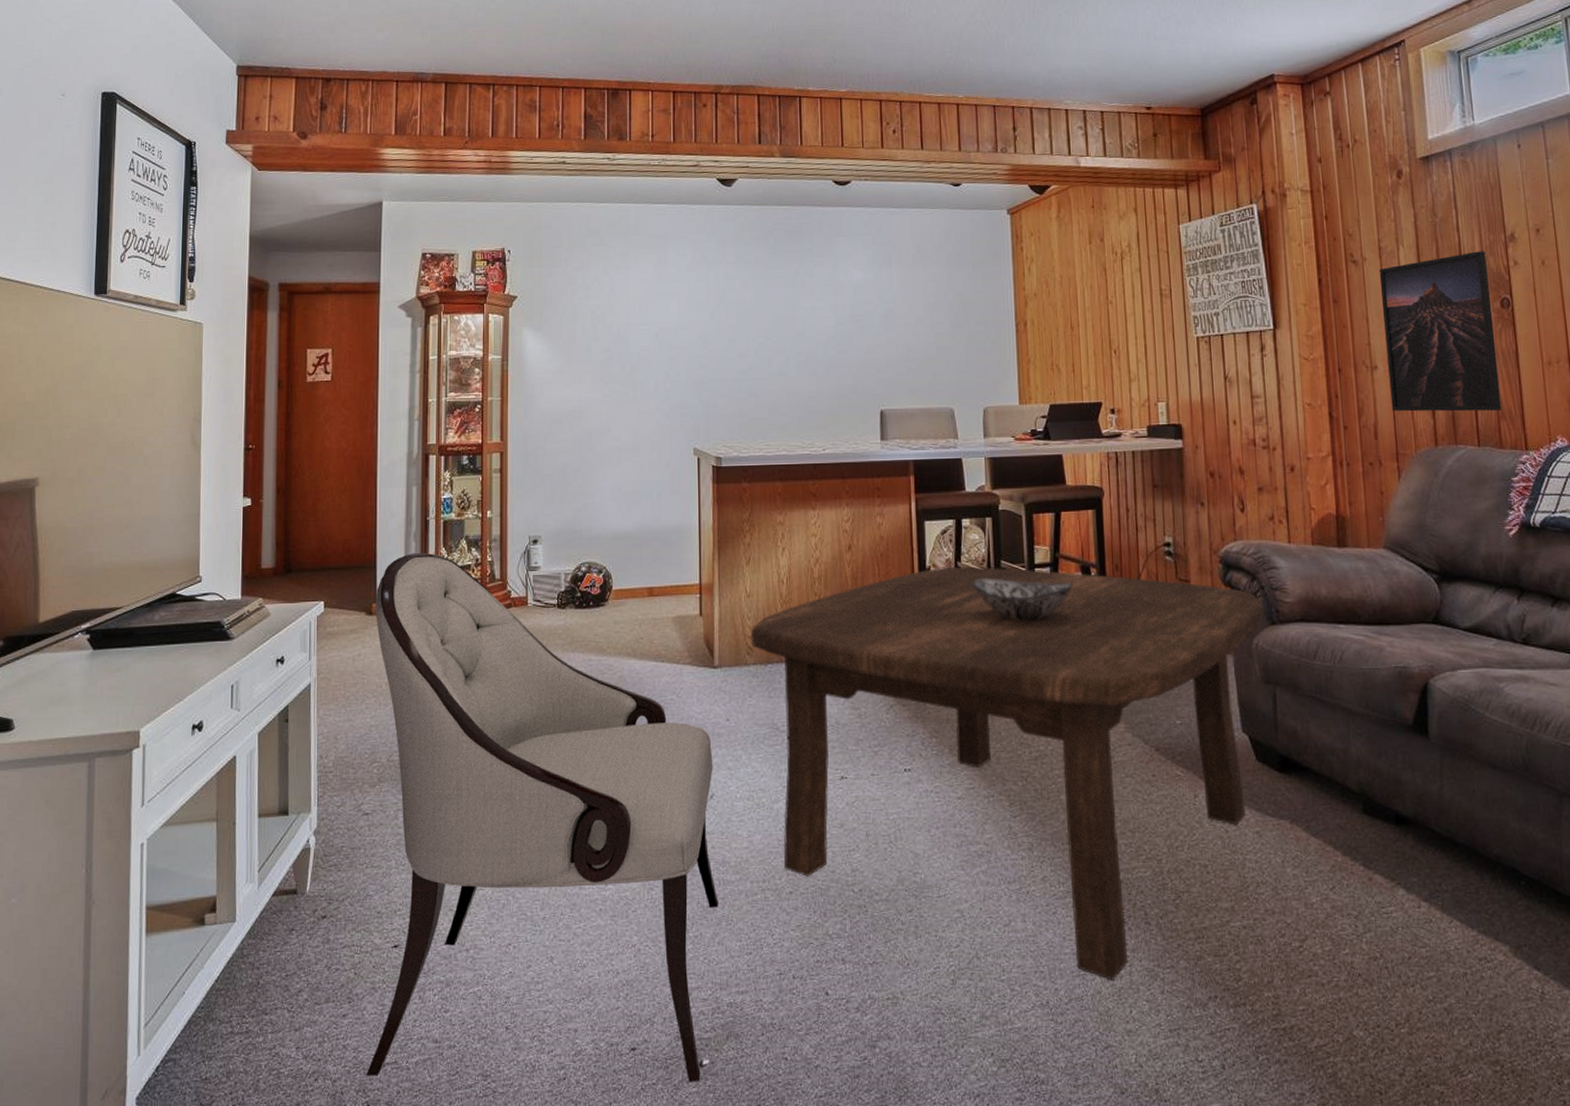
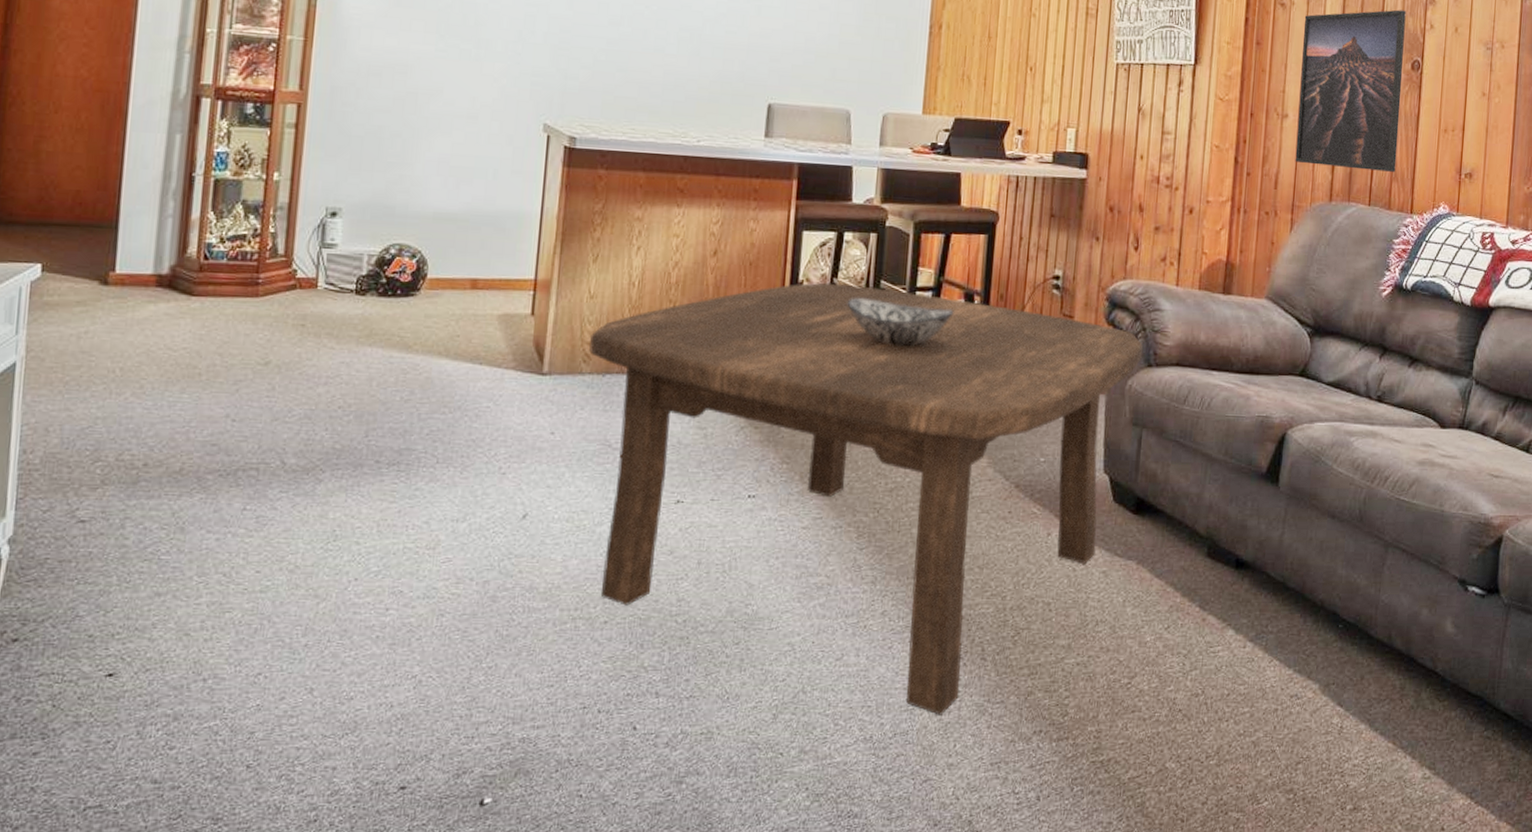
armchair: present [365,552,719,1083] -> none [58,214,531,822]

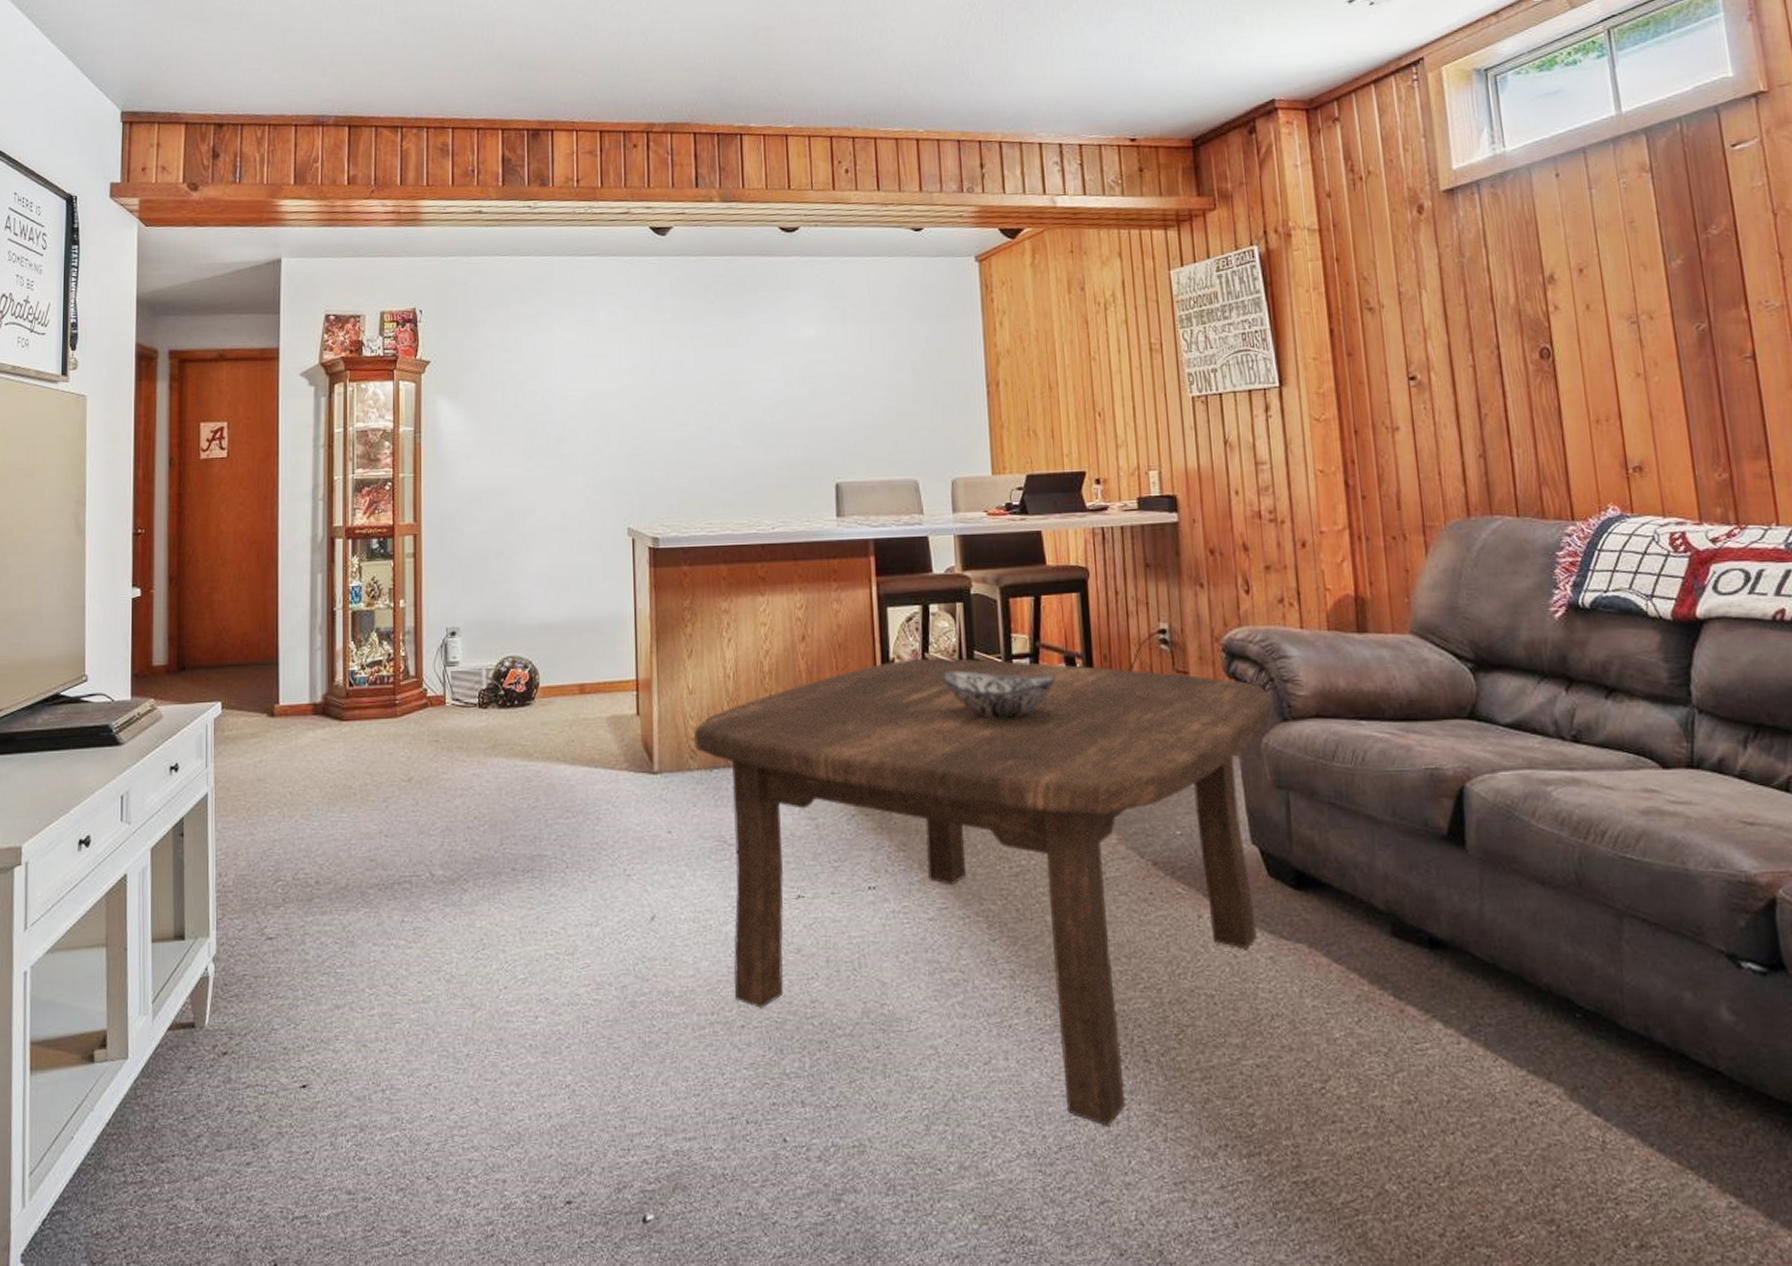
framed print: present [1295,9,1406,172] -> none [1398,294,1543,479]

